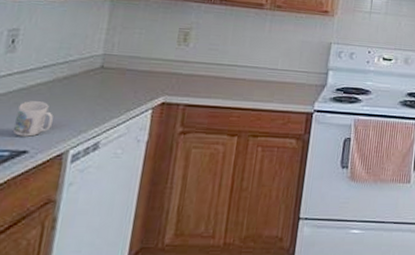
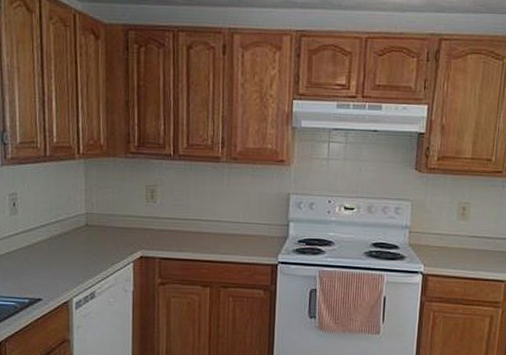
mug: present [12,101,54,137] -> none [27,256,56,287]

